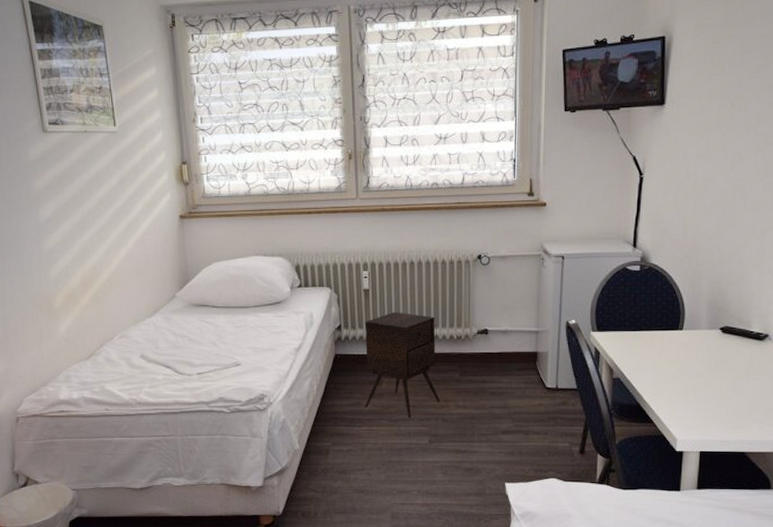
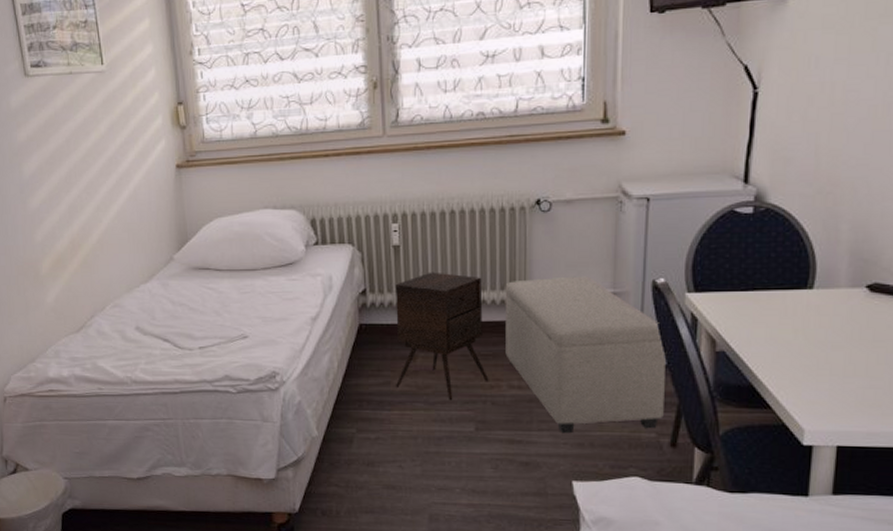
ottoman: none [453,317,576,444] -> present [505,276,666,434]

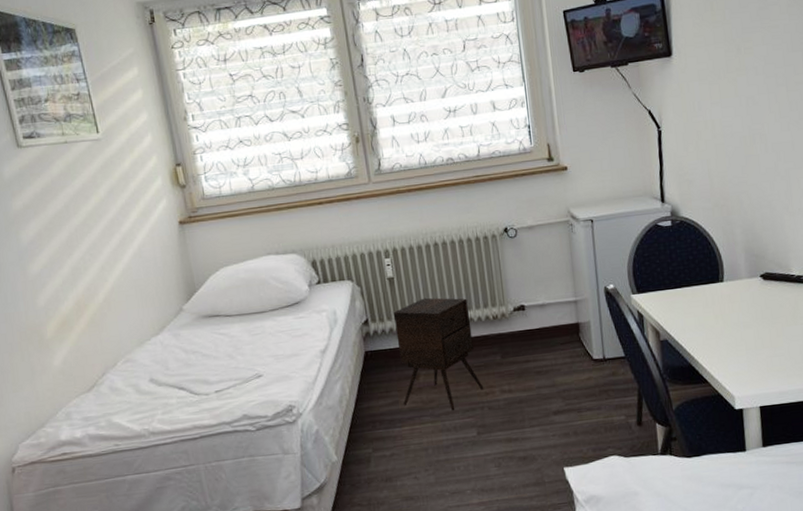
ottoman: present [505,276,666,434] -> none [487,289,629,427]

